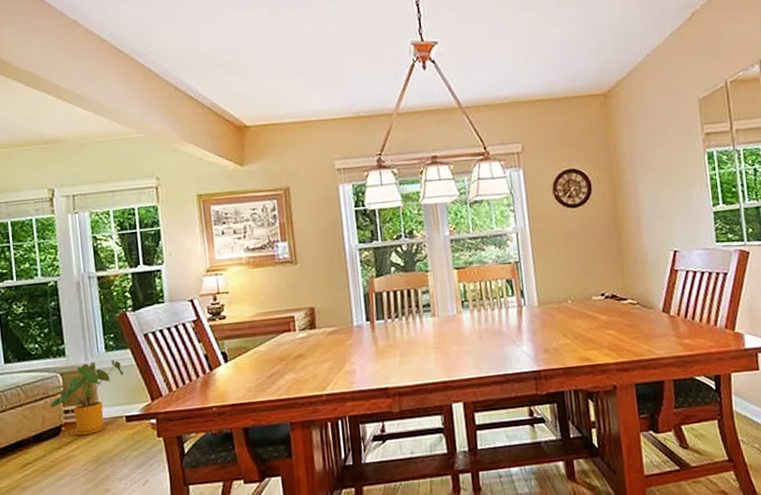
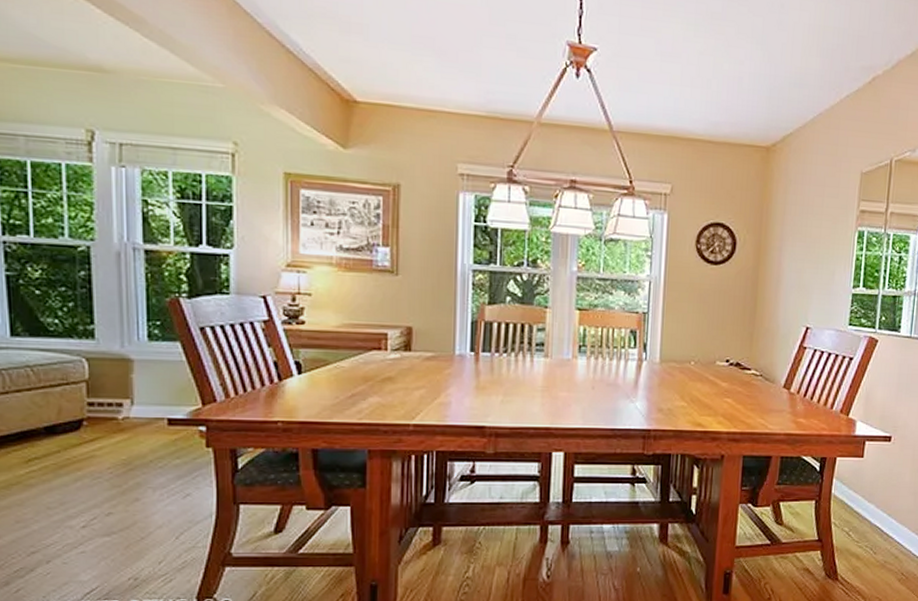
house plant: present [49,359,124,436] -> none [68,350,170,435]

